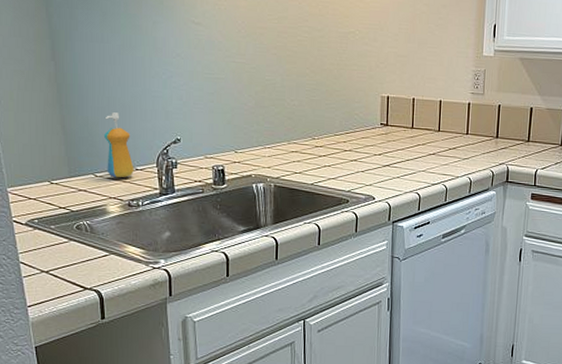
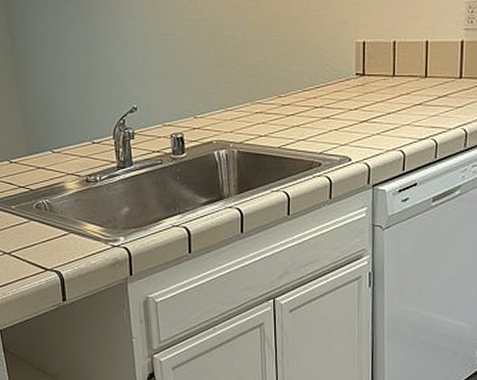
soap dispenser: present [104,112,134,177] -> none [60,84,91,152]

